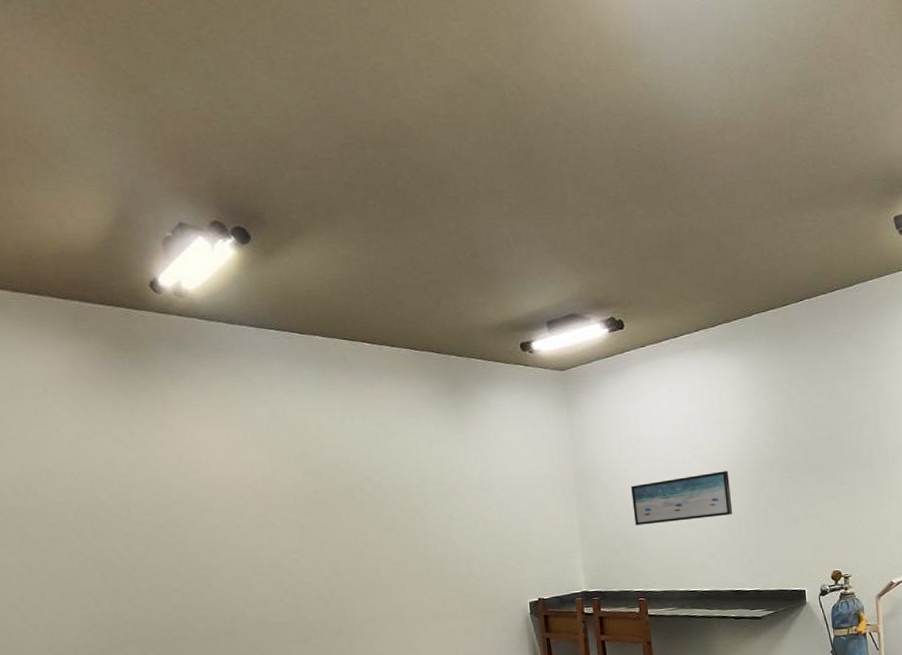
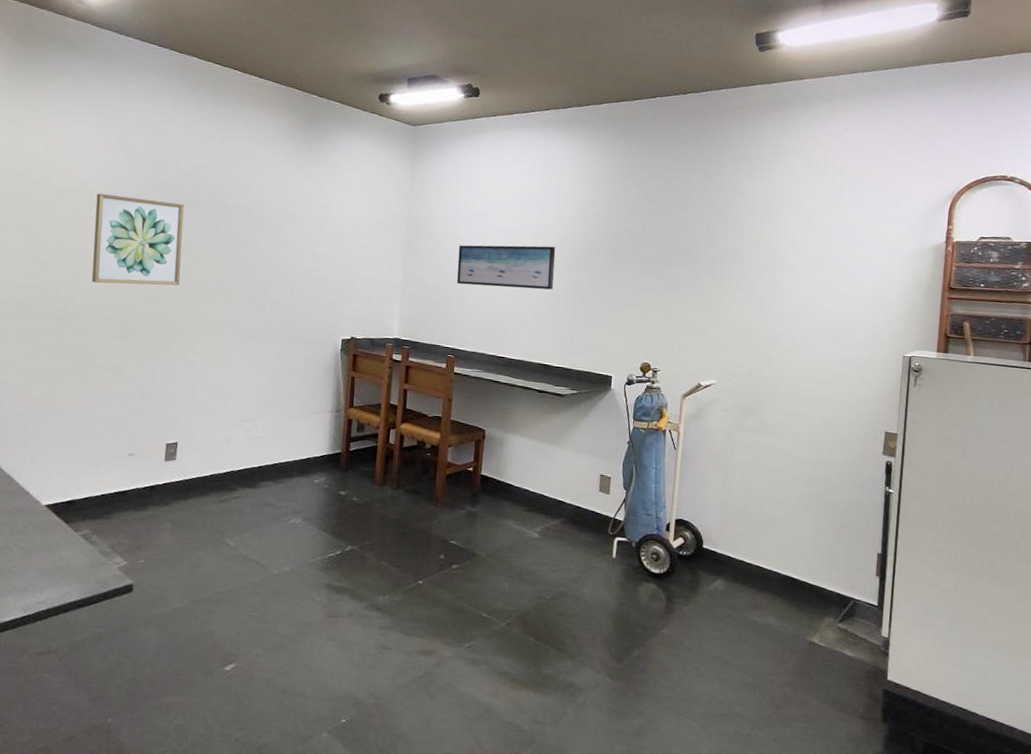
wall art: none [244,493,351,592] -> present [91,193,184,286]

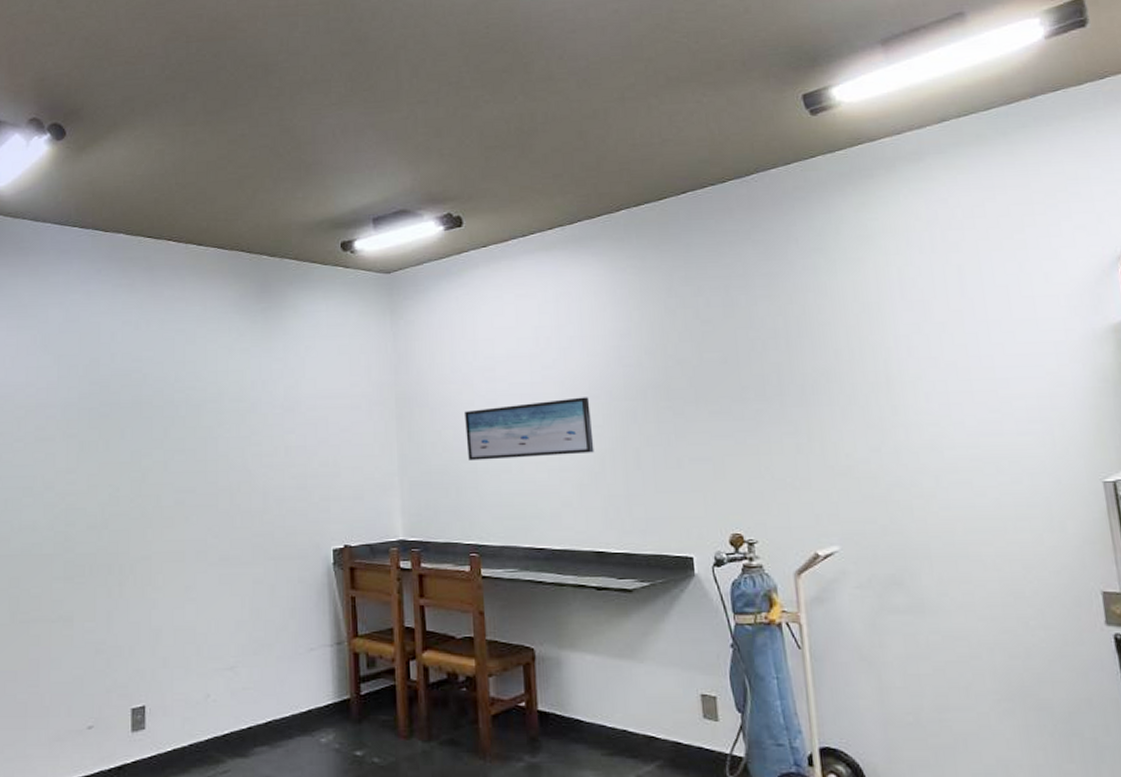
wall art: present [91,193,184,286] -> none [24,406,129,516]

